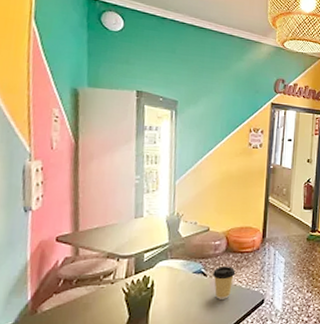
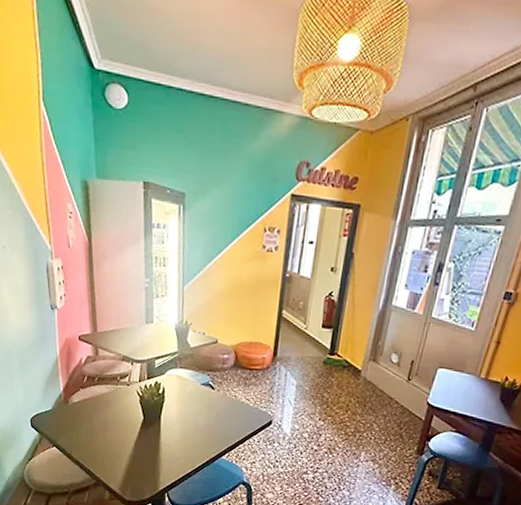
coffee cup: present [213,267,236,299] -> none [220,381,244,415]

